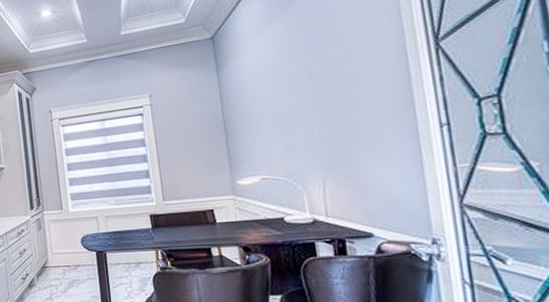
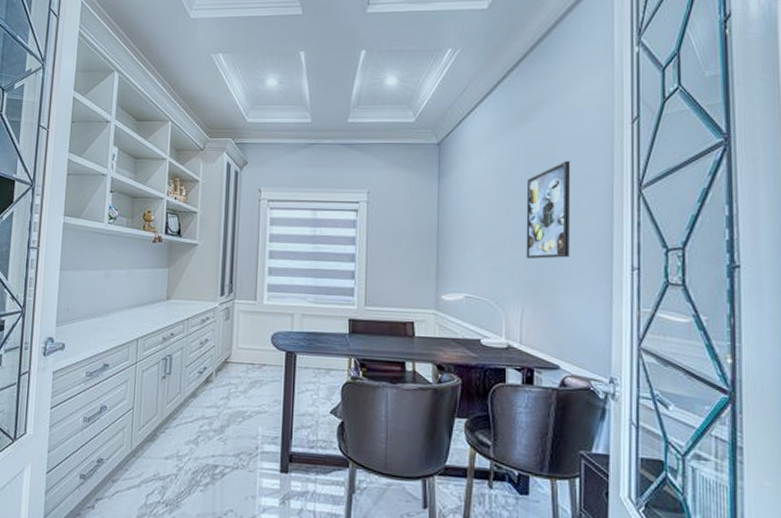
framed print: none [308,29,367,132] -> present [526,161,571,259]

